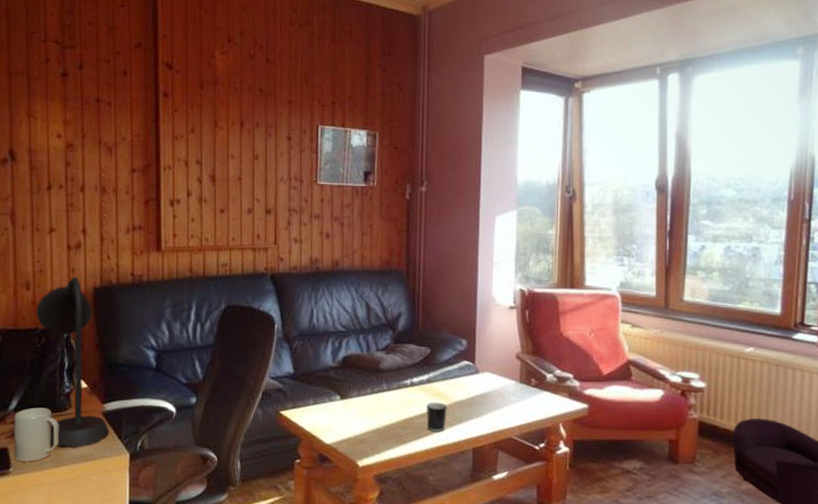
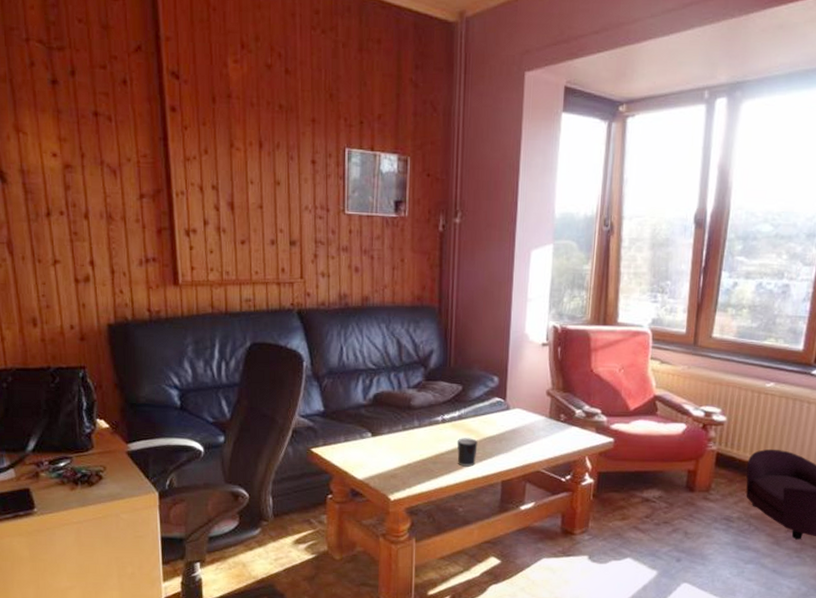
mug: present [14,407,59,462] -> none [34,448,83,503]
desk lamp: present [35,276,110,449] -> none [46,312,137,488]

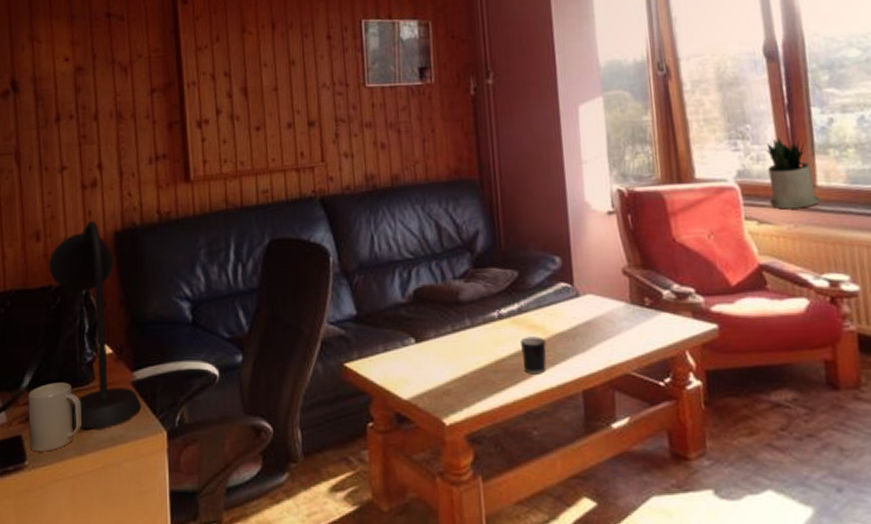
mug: none [34,448,83,503] -> present [28,382,82,452]
desk lamp: none [46,312,137,488] -> present [48,220,142,430]
planter: none [672,294,713,354] -> present [765,137,821,209]

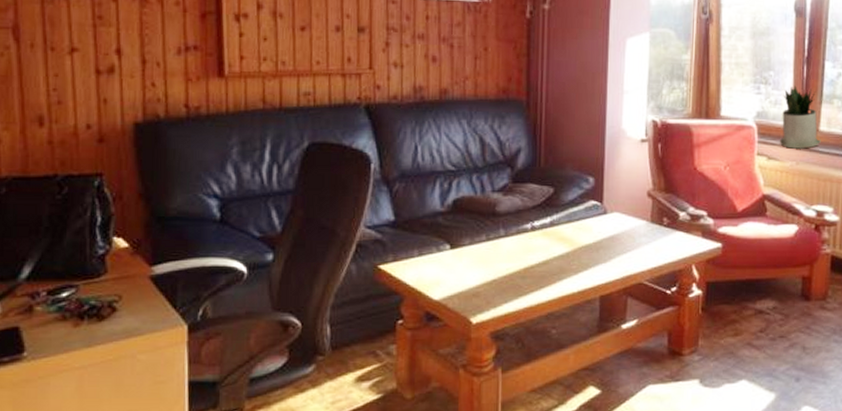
mug: present [28,382,82,452] -> none [27,274,91,343]
desk lamp: present [48,220,142,430] -> none [53,108,161,323]
mug: present [519,336,547,374] -> none [548,247,572,281]

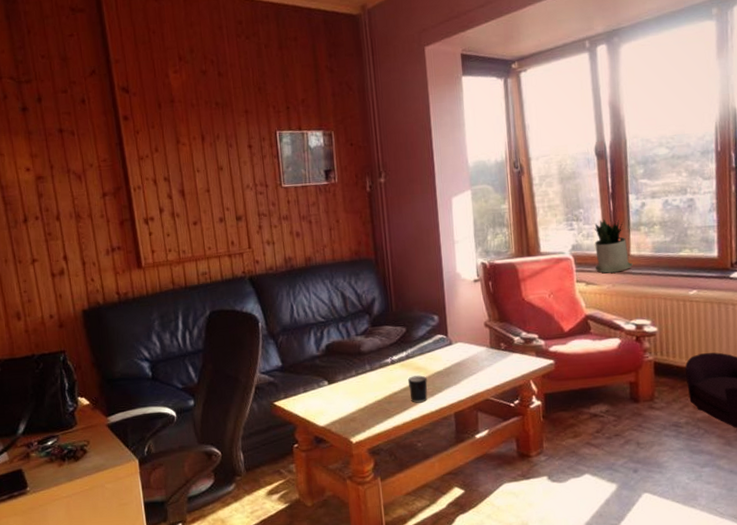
mug: none [548,247,572,281] -> present [407,375,428,403]

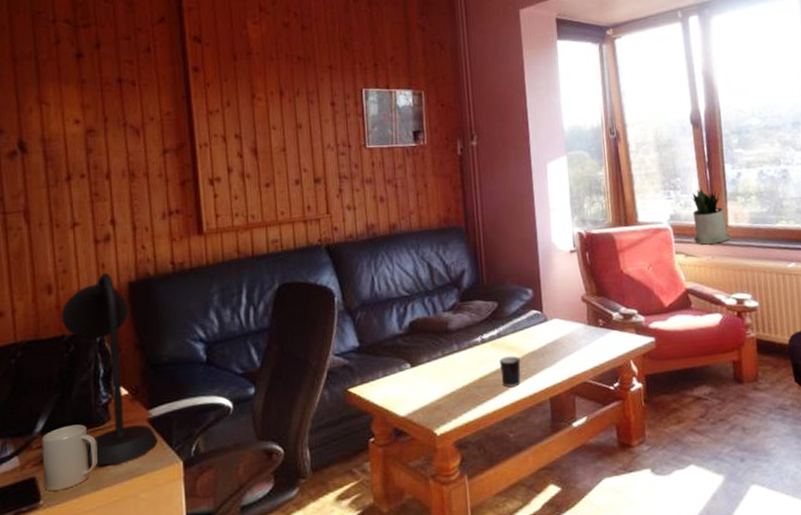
mug: none [24,427,70,481] -> present [42,424,97,492]
desk lamp: none [29,301,117,462] -> present [61,272,158,467]

